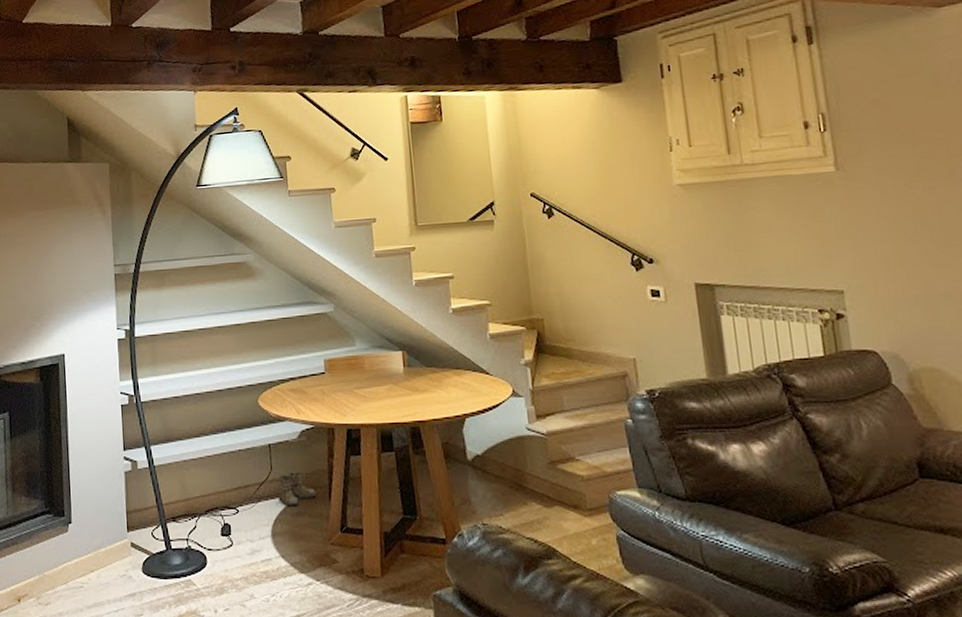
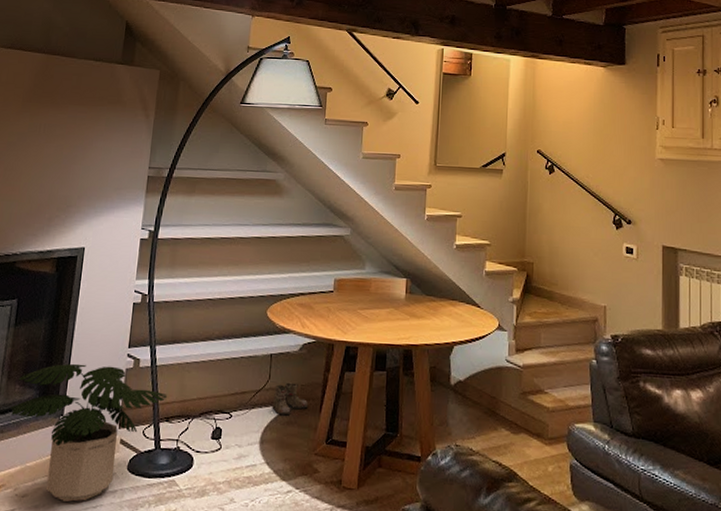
potted plant: none [20,470,170,607] -> present [11,363,167,502]

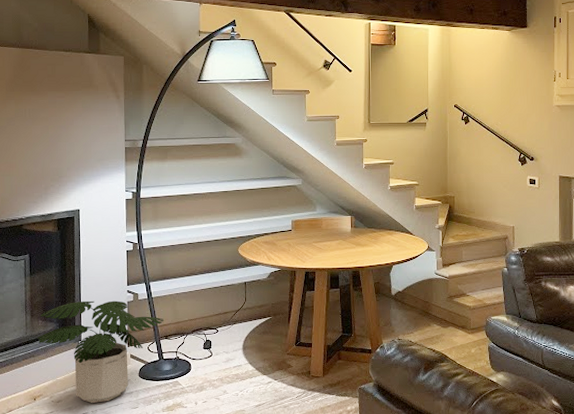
boots: present [269,382,309,416] -> none [248,302,279,327]

